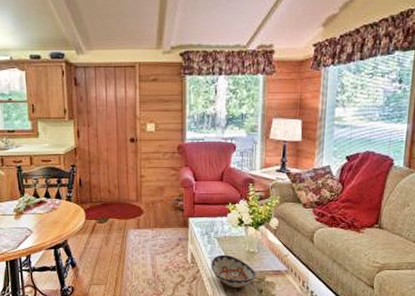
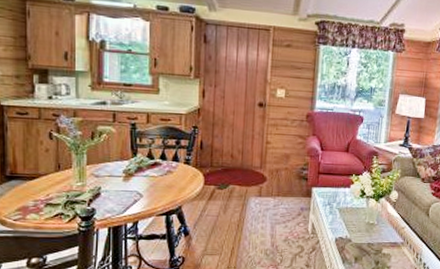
decorative bowl: present [211,254,256,288] -> none [330,225,374,260]

